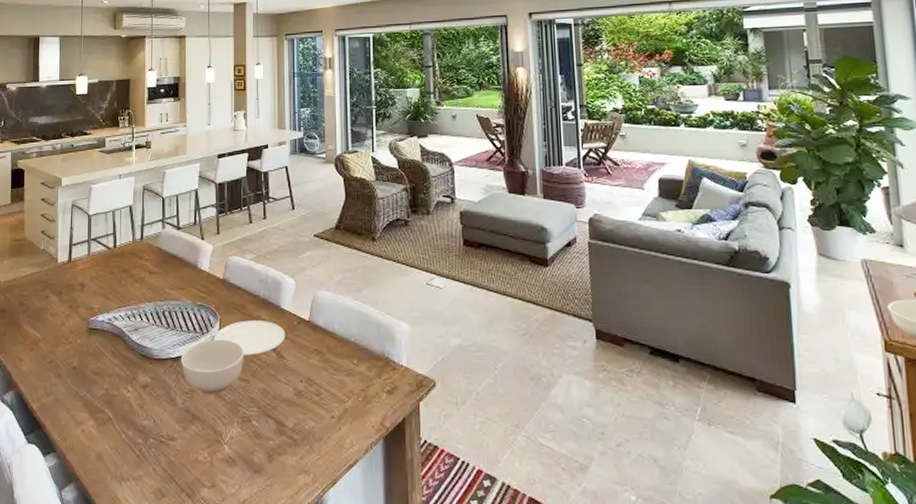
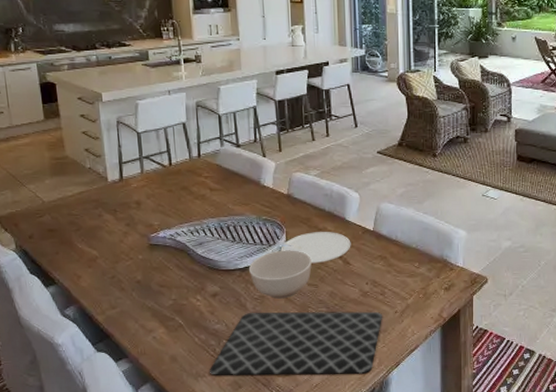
placemat: none [134,408,317,492] -> present [210,311,382,376]

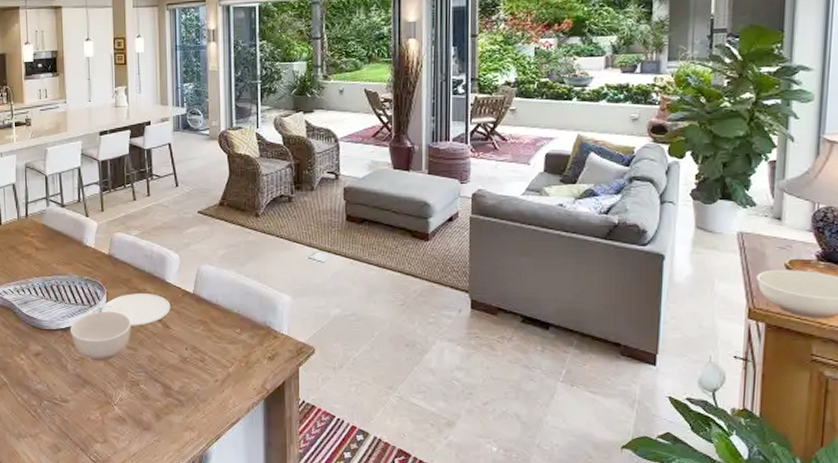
placemat: present [210,311,382,376] -> none [31,373,202,446]

